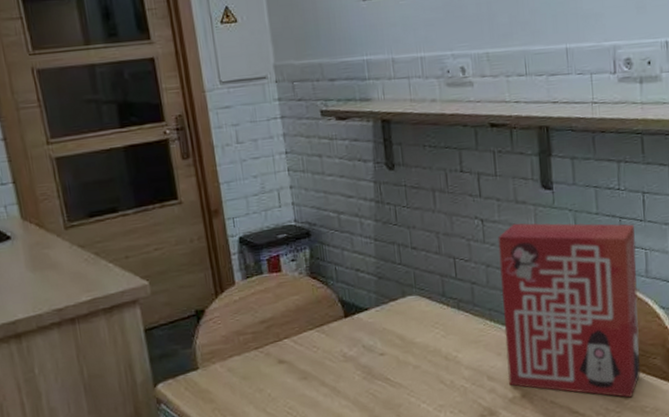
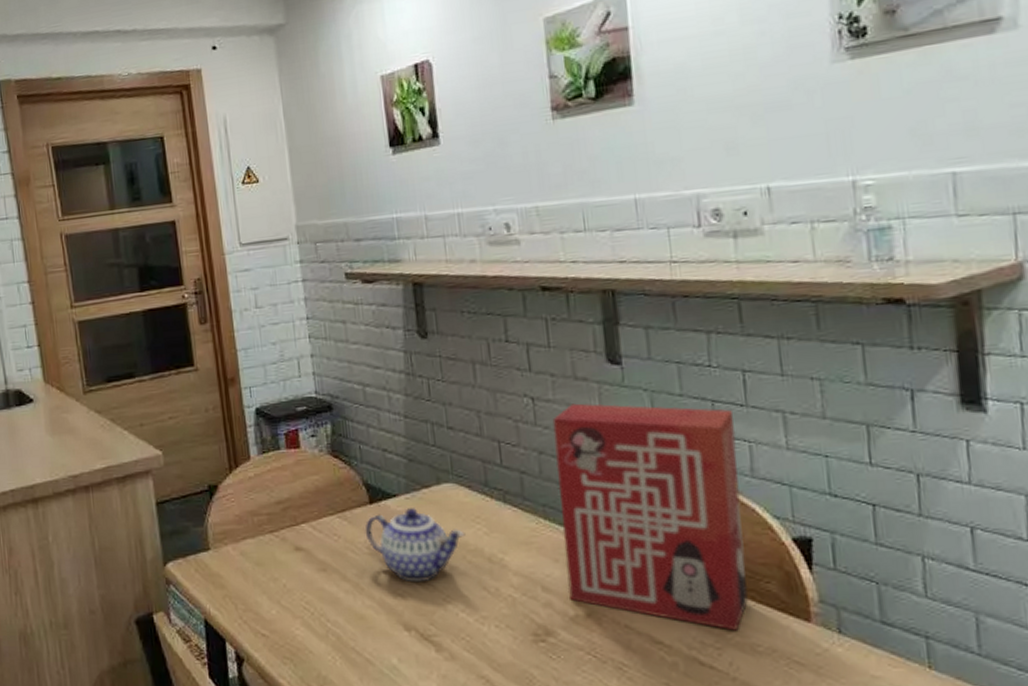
teapot: none [340,319,426,382] -> present [365,508,466,583]

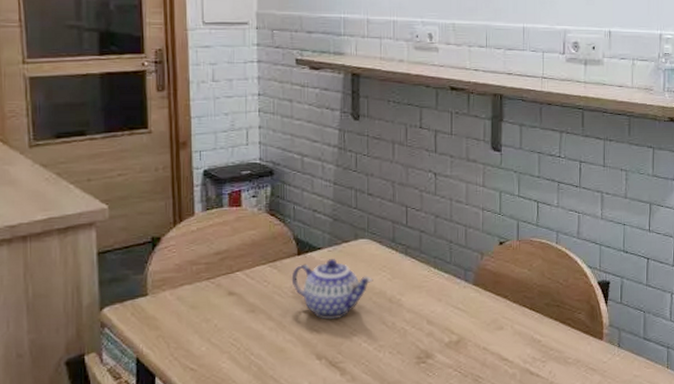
cereal box: present [552,403,749,631] -> none [445,179,571,349]

